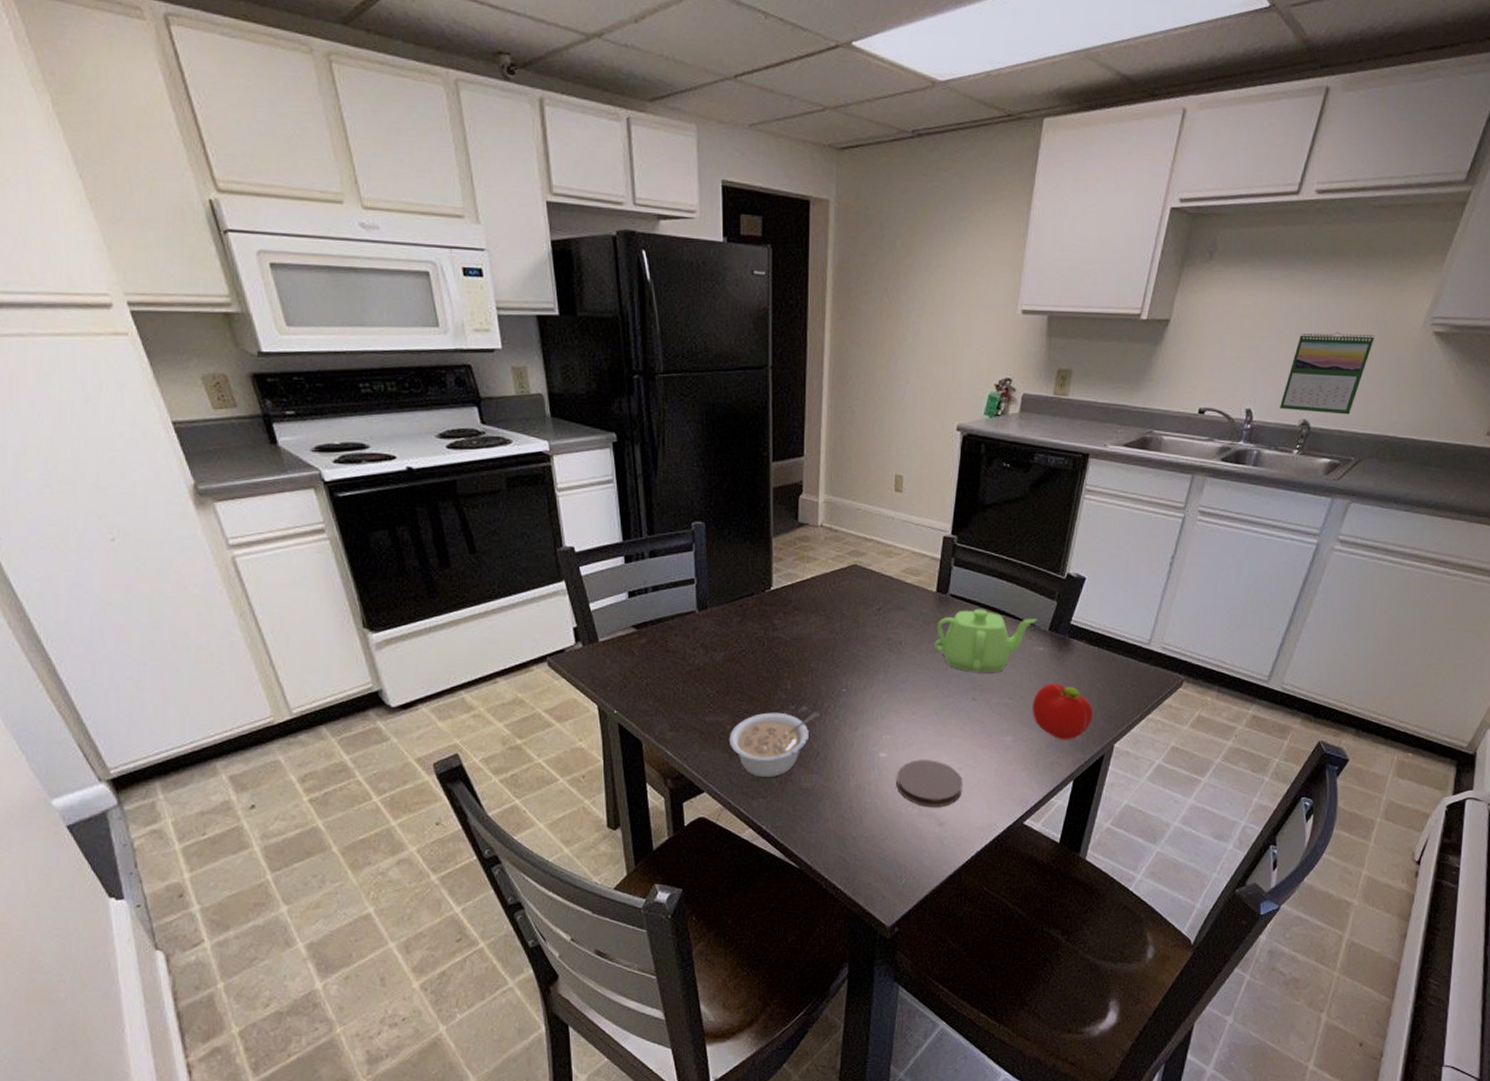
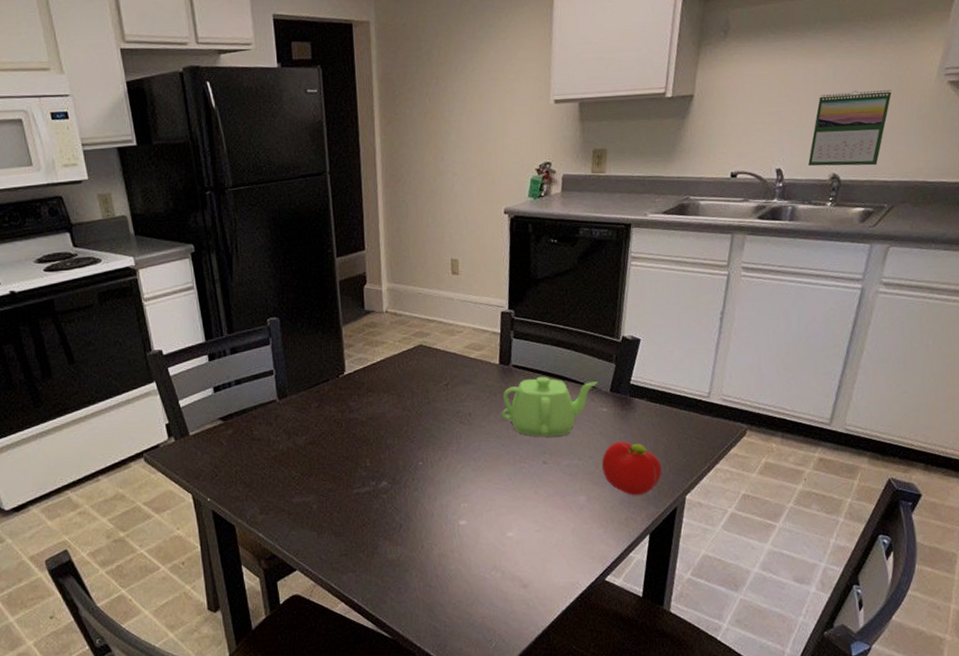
legume: present [729,711,819,777] -> none [316,485,399,552]
coaster: present [896,760,963,807] -> none [477,524,542,570]

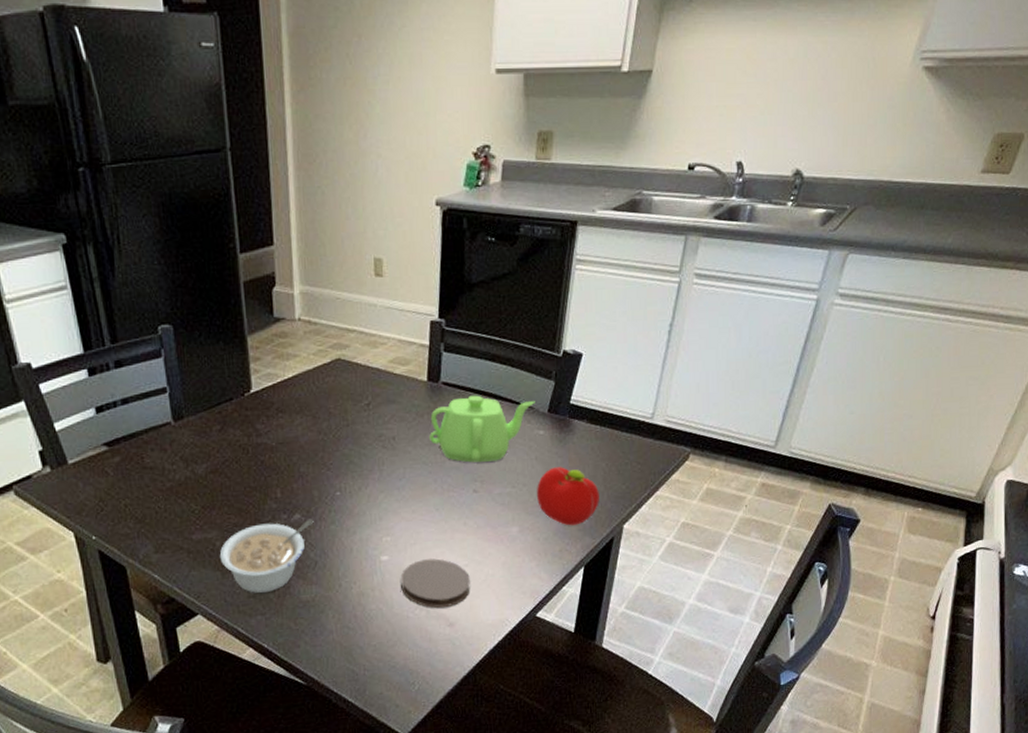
legume: none [316,485,399,552] -> present [219,518,314,593]
coaster: none [477,524,542,570] -> present [400,558,470,608]
calendar: present [808,90,892,166] -> none [771,73,864,161]

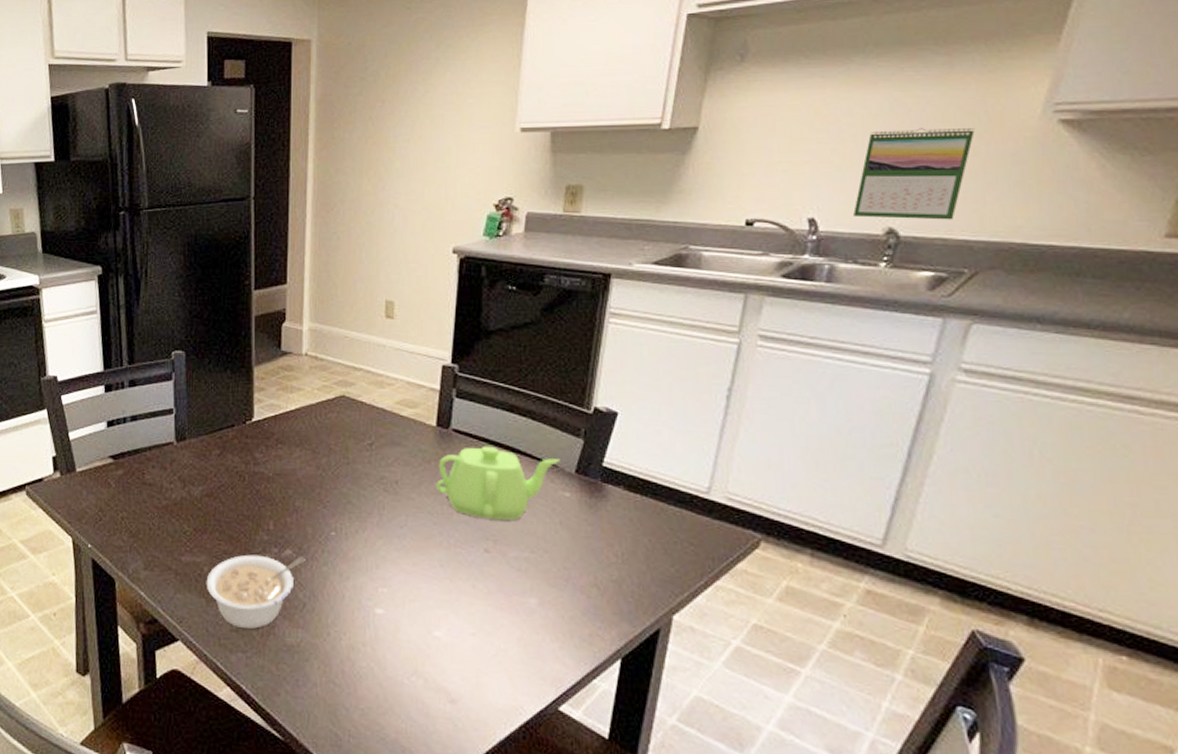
coaster: present [400,558,470,608] -> none [396,619,477,680]
fruit: present [536,467,599,526] -> none [560,536,641,608]
calendar: none [771,73,864,161] -> present [853,128,975,220]

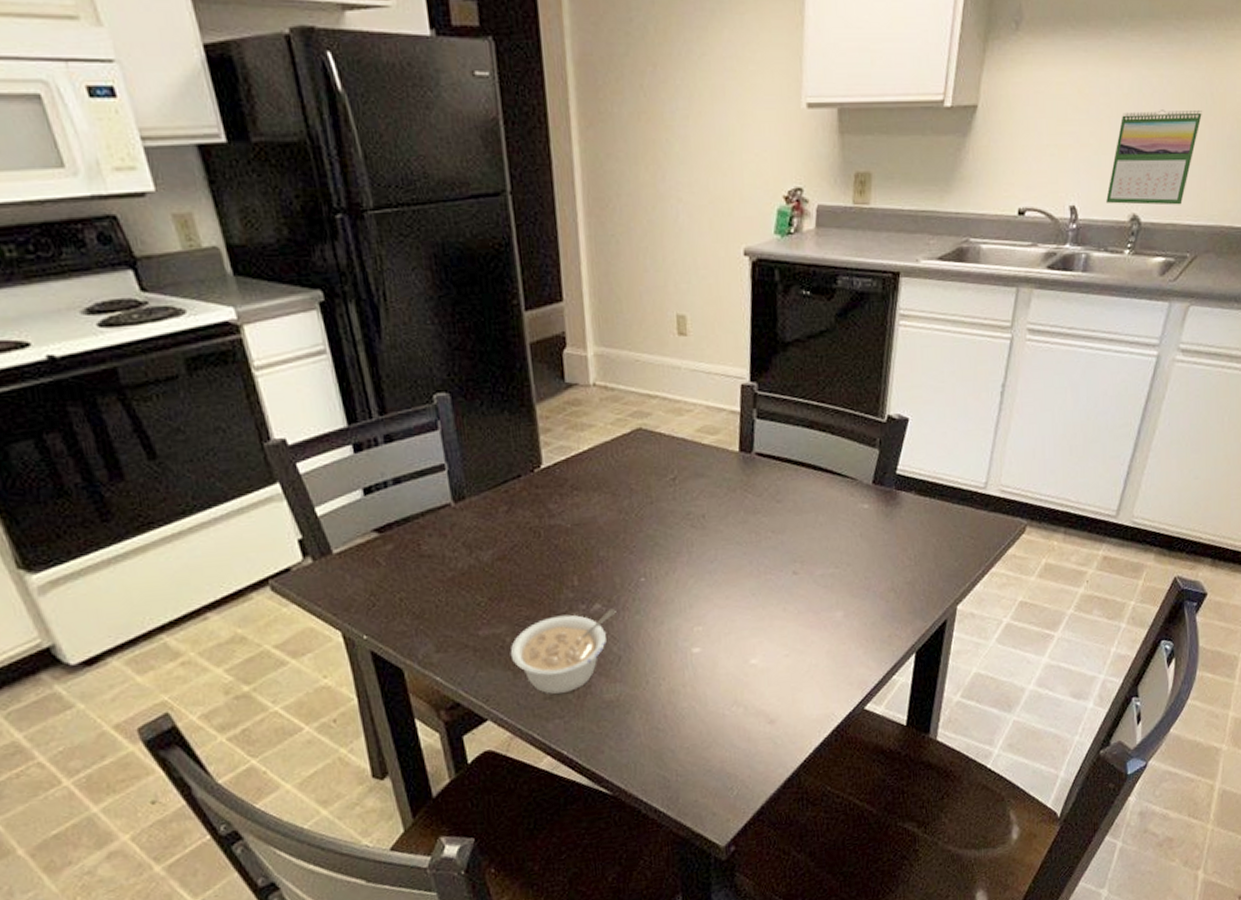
teapot: present [435,446,560,520] -> none [742,466,858,542]

